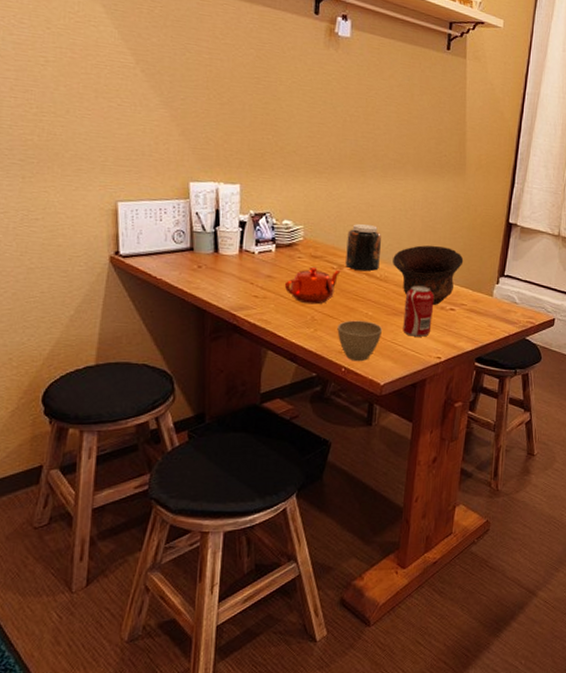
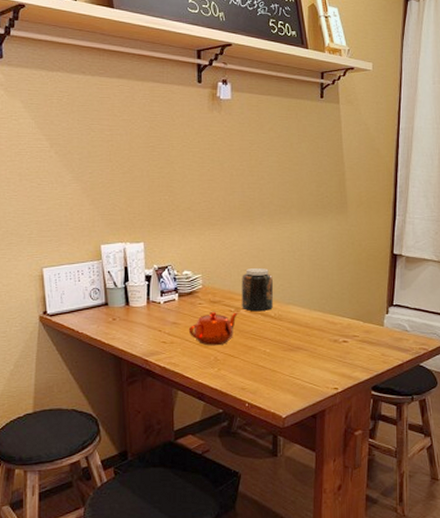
cup: present [337,320,382,362] -> none [239,358,280,397]
bowl: present [393,245,464,305] -> none [285,282,352,338]
beverage can: present [403,285,435,337] -> none [299,321,327,370]

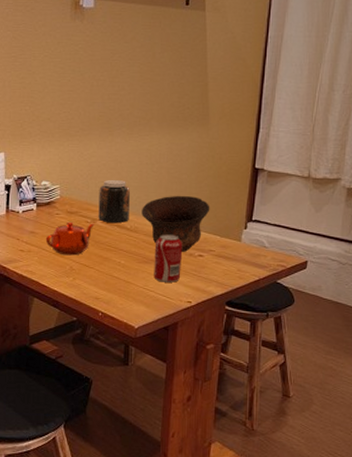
bowl: none [285,282,352,338] -> present [142,195,210,252]
beverage can: none [299,321,327,370] -> present [154,234,183,283]

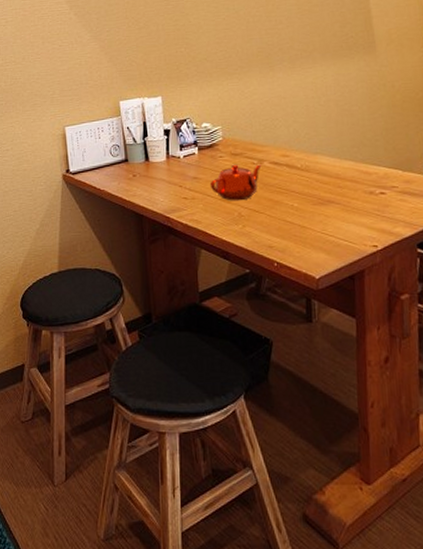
jar: present [98,180,130,222] -> none [263,117,299,162]
bowl: present [142,195,210,252] -> none [312,128,388,190]
beverage can: present [154,234,183,283] -> none [330,171,363,225]

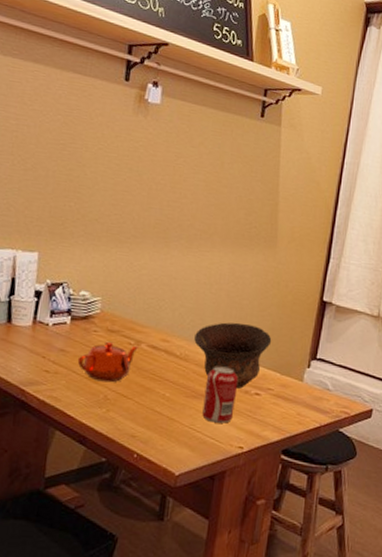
bowl: none [312,128,388,190] -> present [194,322,272,389]
beverage can: none [330,171,363,225] -> present [202,366,239,423]

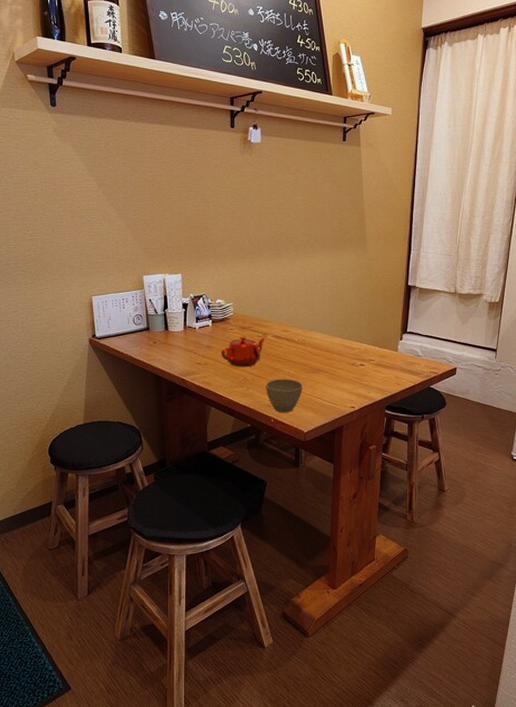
cup: none [131,401,180,448] -> present [265,379,302,413]
bowl: present [194,322,272,389] -> none [308,310,369,362]
beverage can: present [202,366,239,423] -> none [320,346,346,390]

